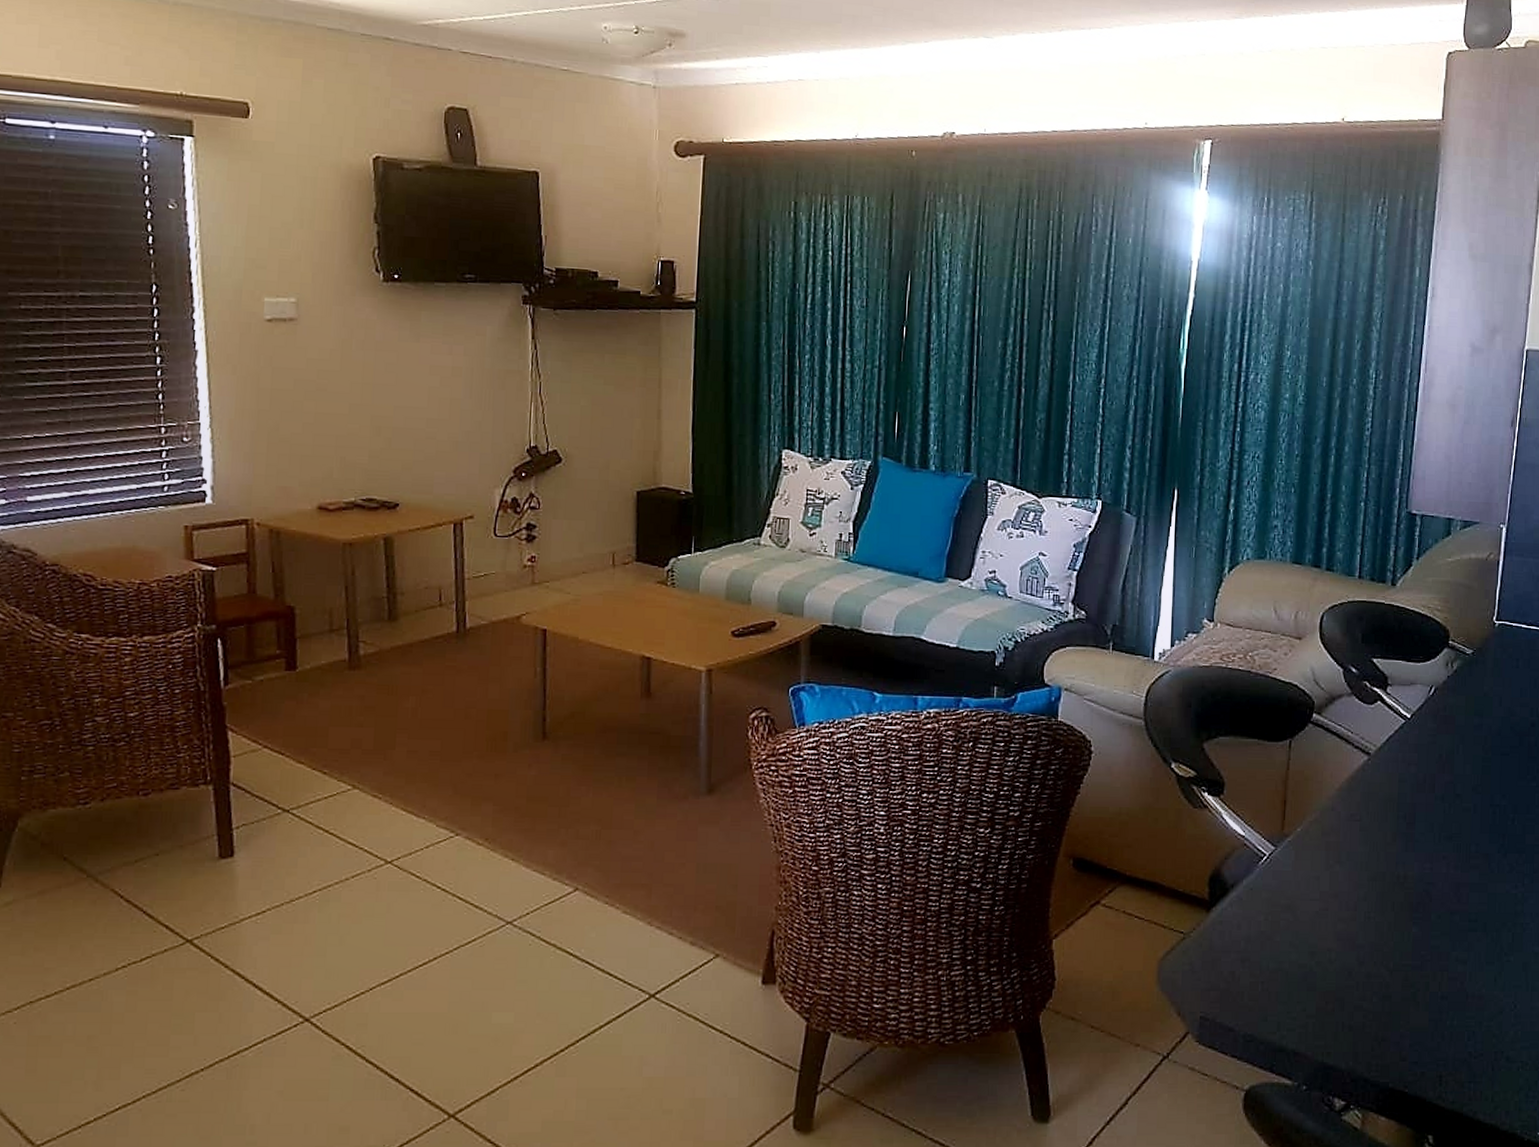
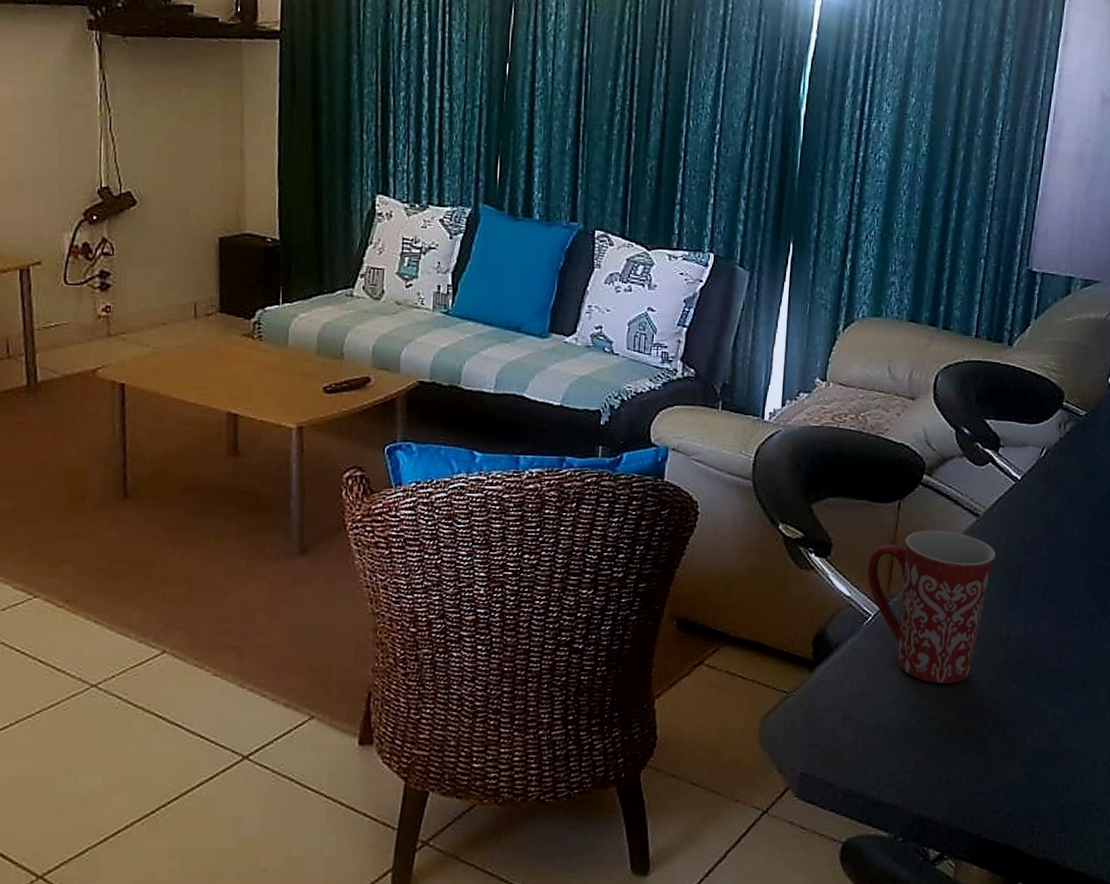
mug: none [1261,768,1390,925] -> present [867,530,997,683]

